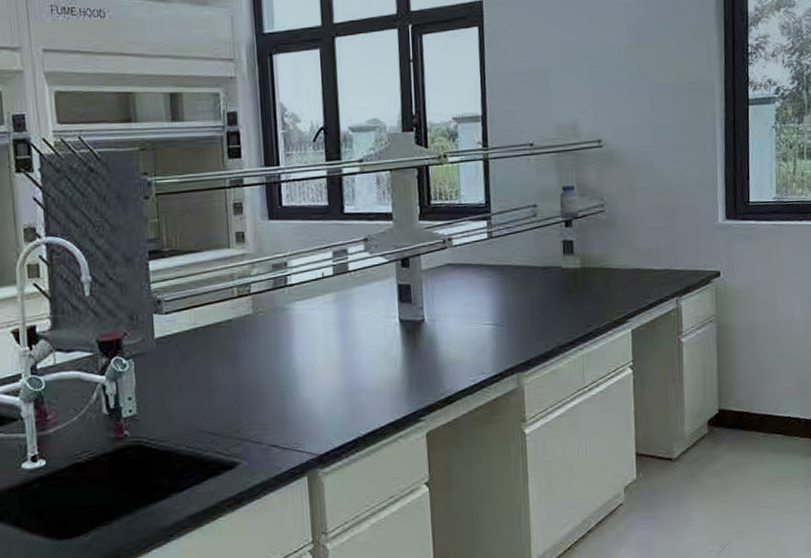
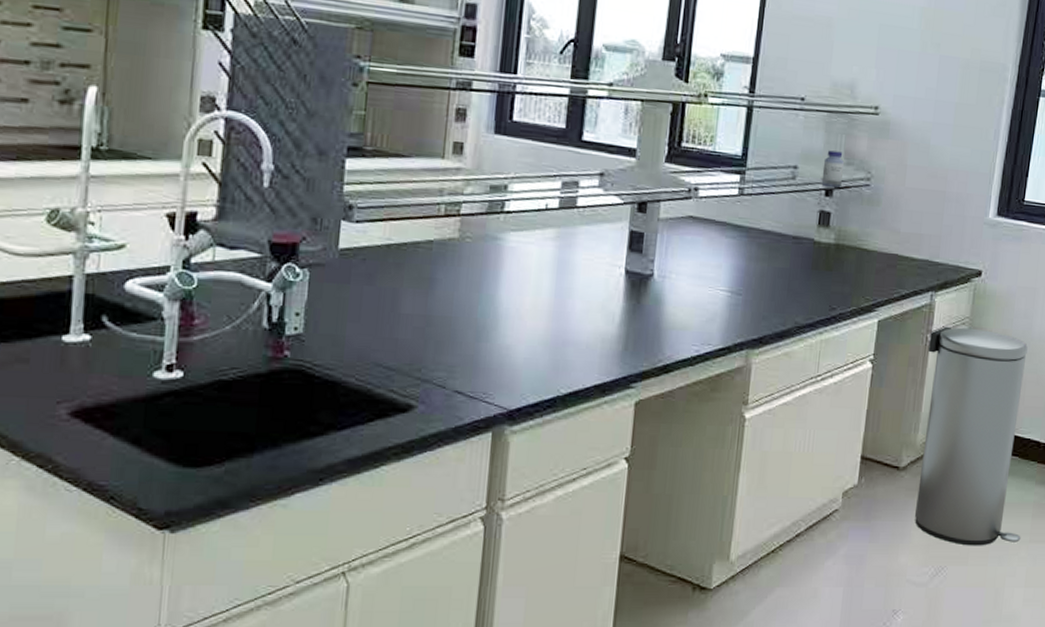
pedal bin: none [681,324,796,521] -> present [915,326,1028,546]

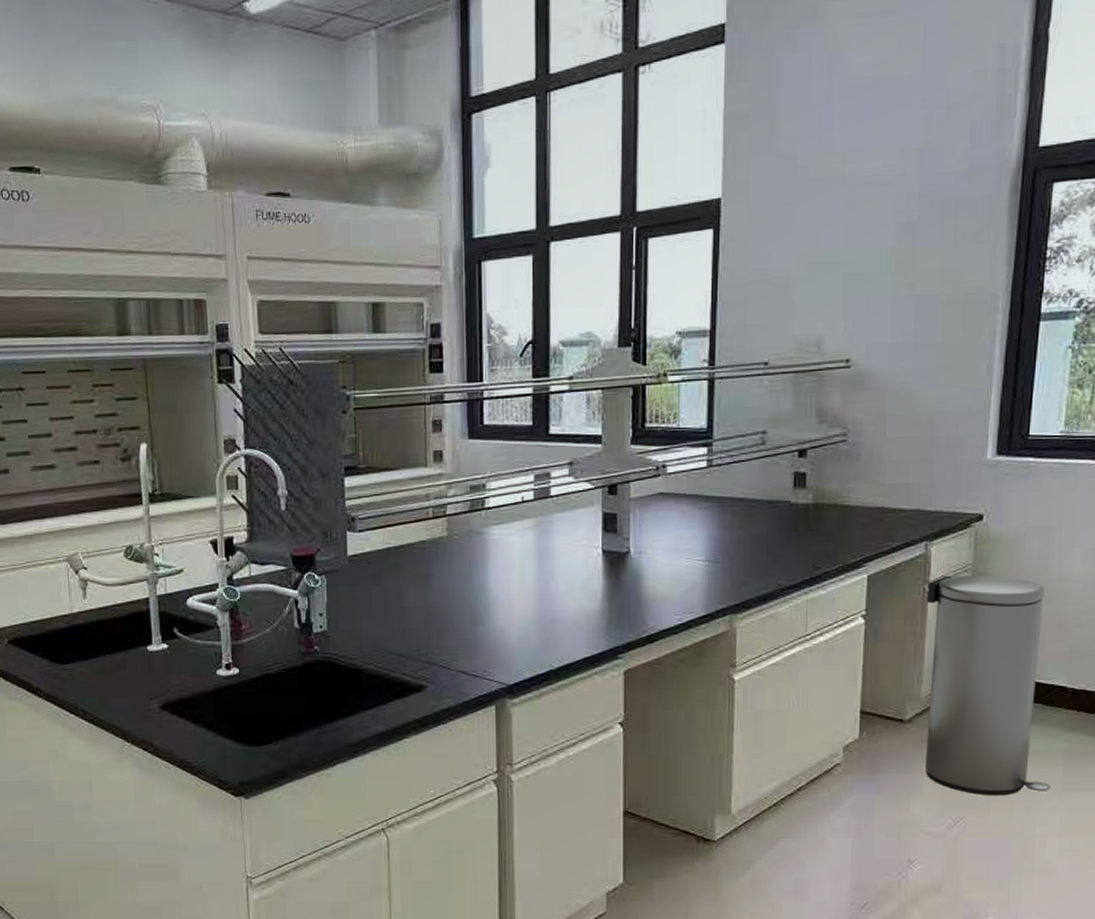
medicine bottle: present [821,150,851,190] -> none [793,410,826,449]

